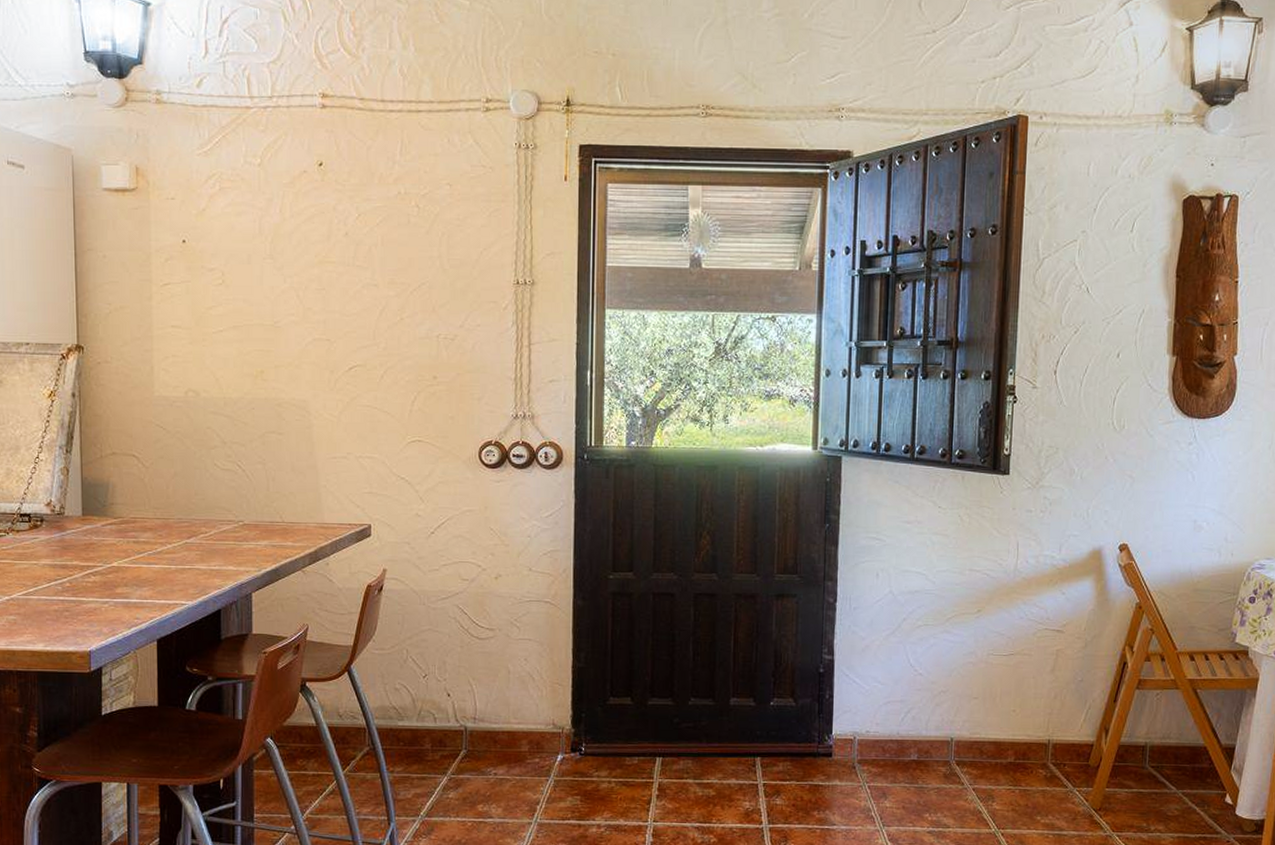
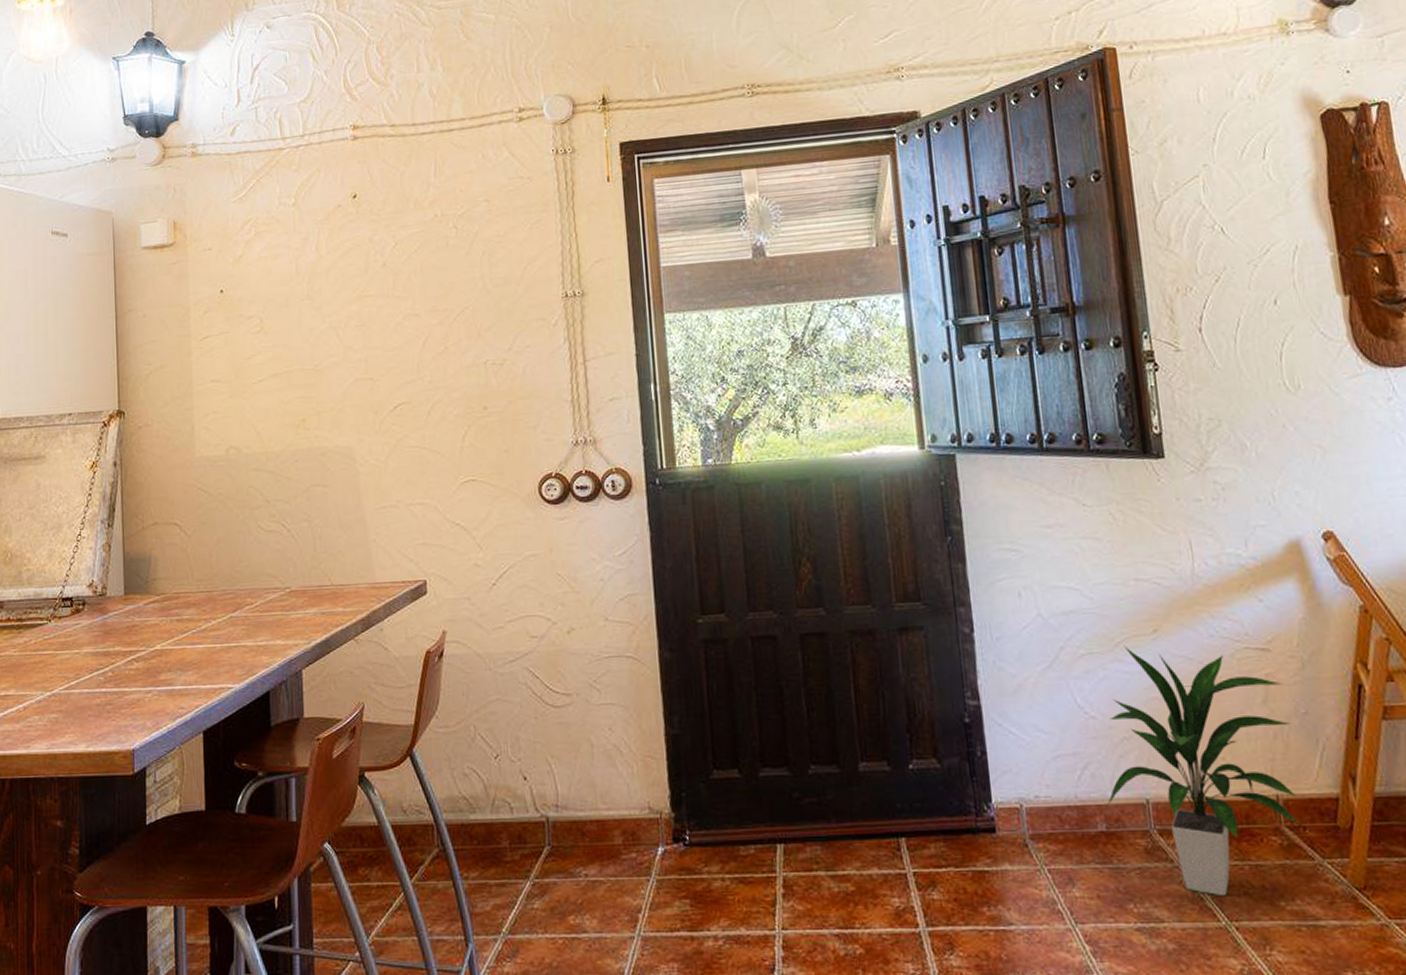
indoor plant: none [920,621,1069,811] -> present [1106,646,1301,897]

